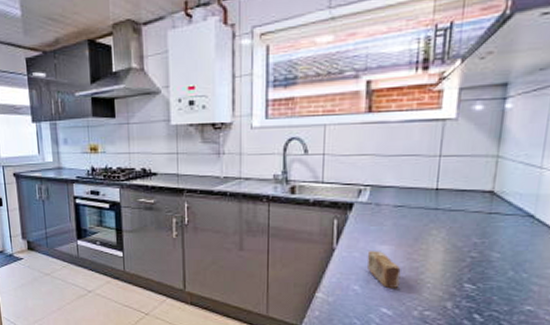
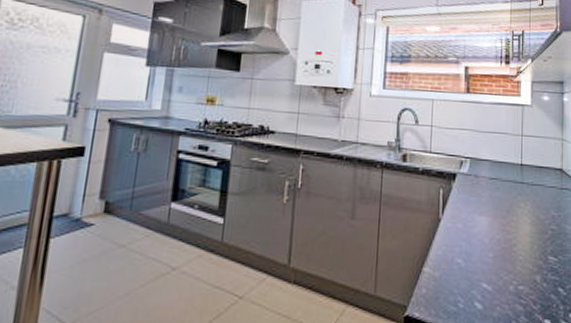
soap bar: present [366,250,401,288] -> none [468,221,497,261]

